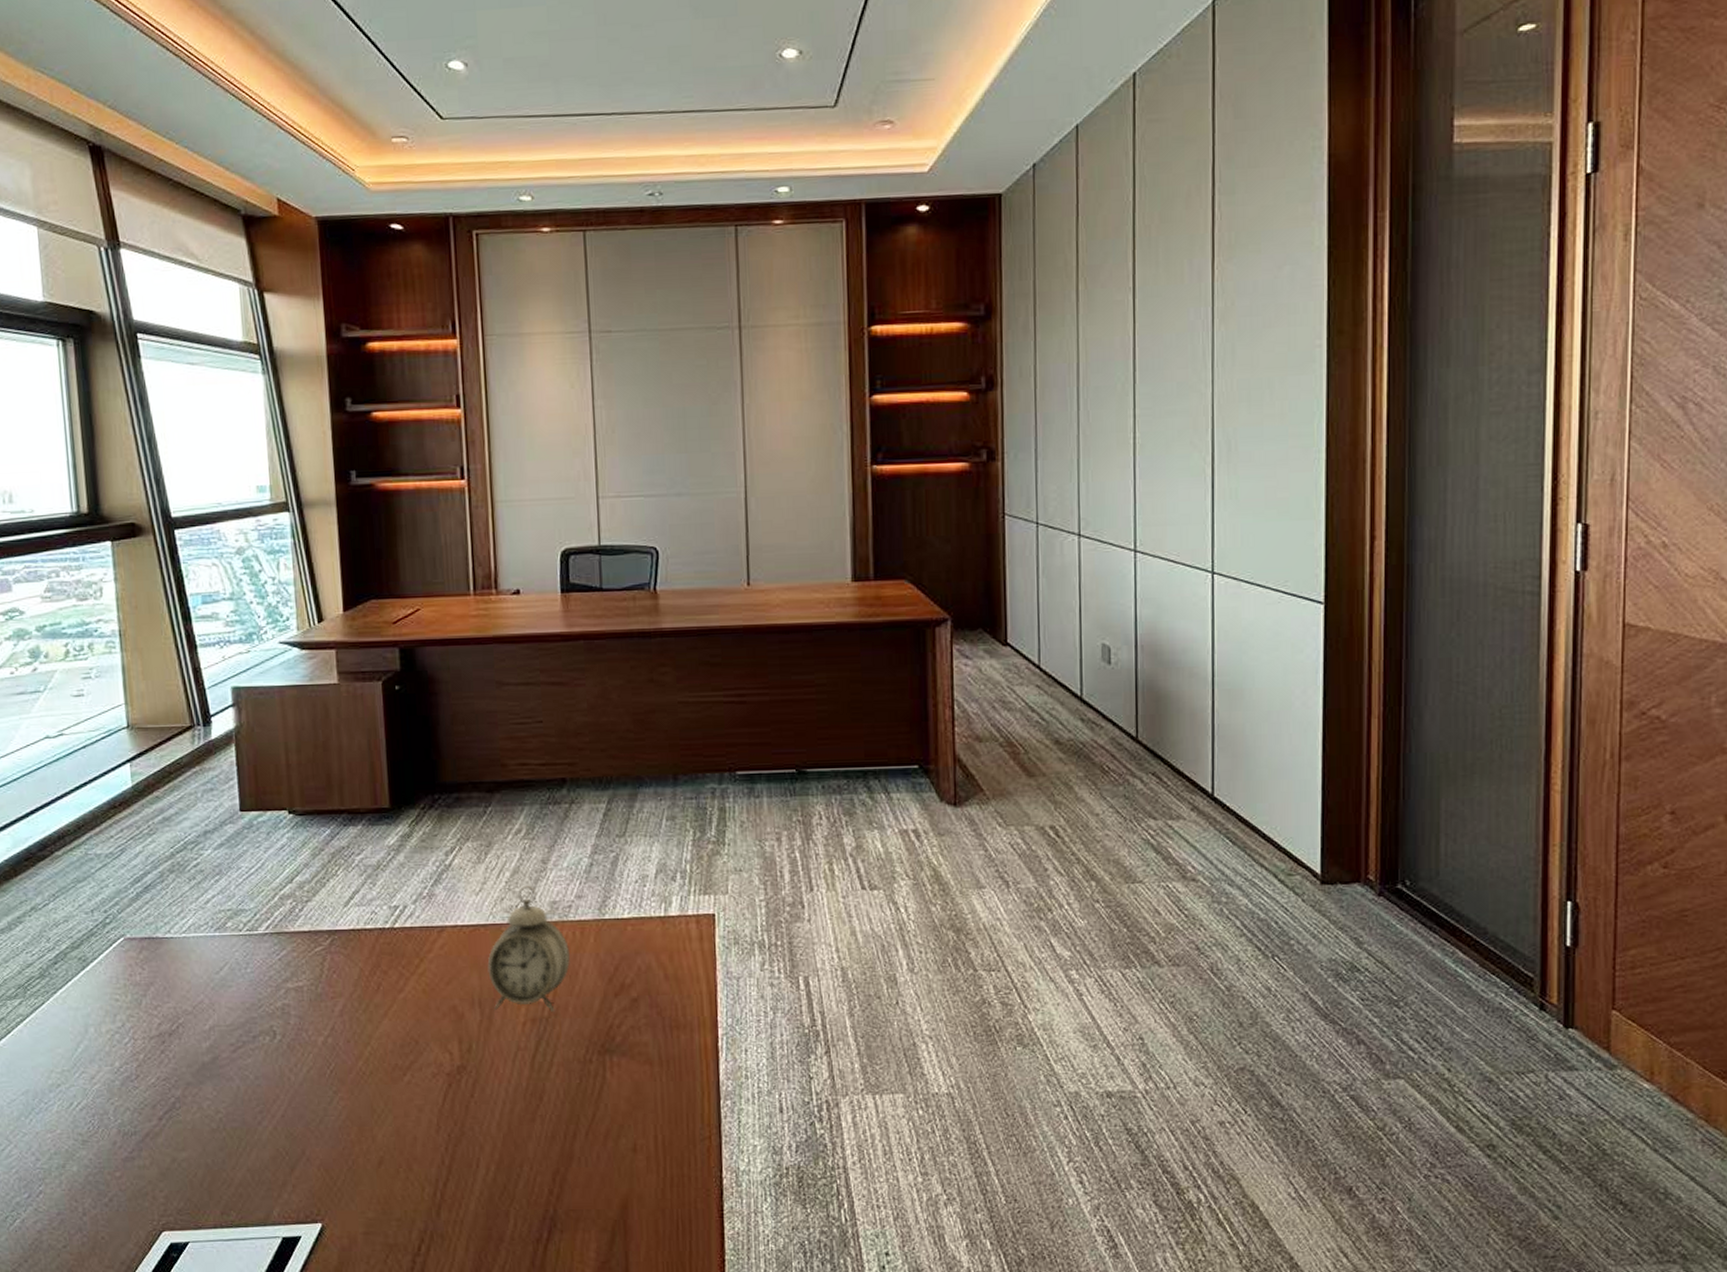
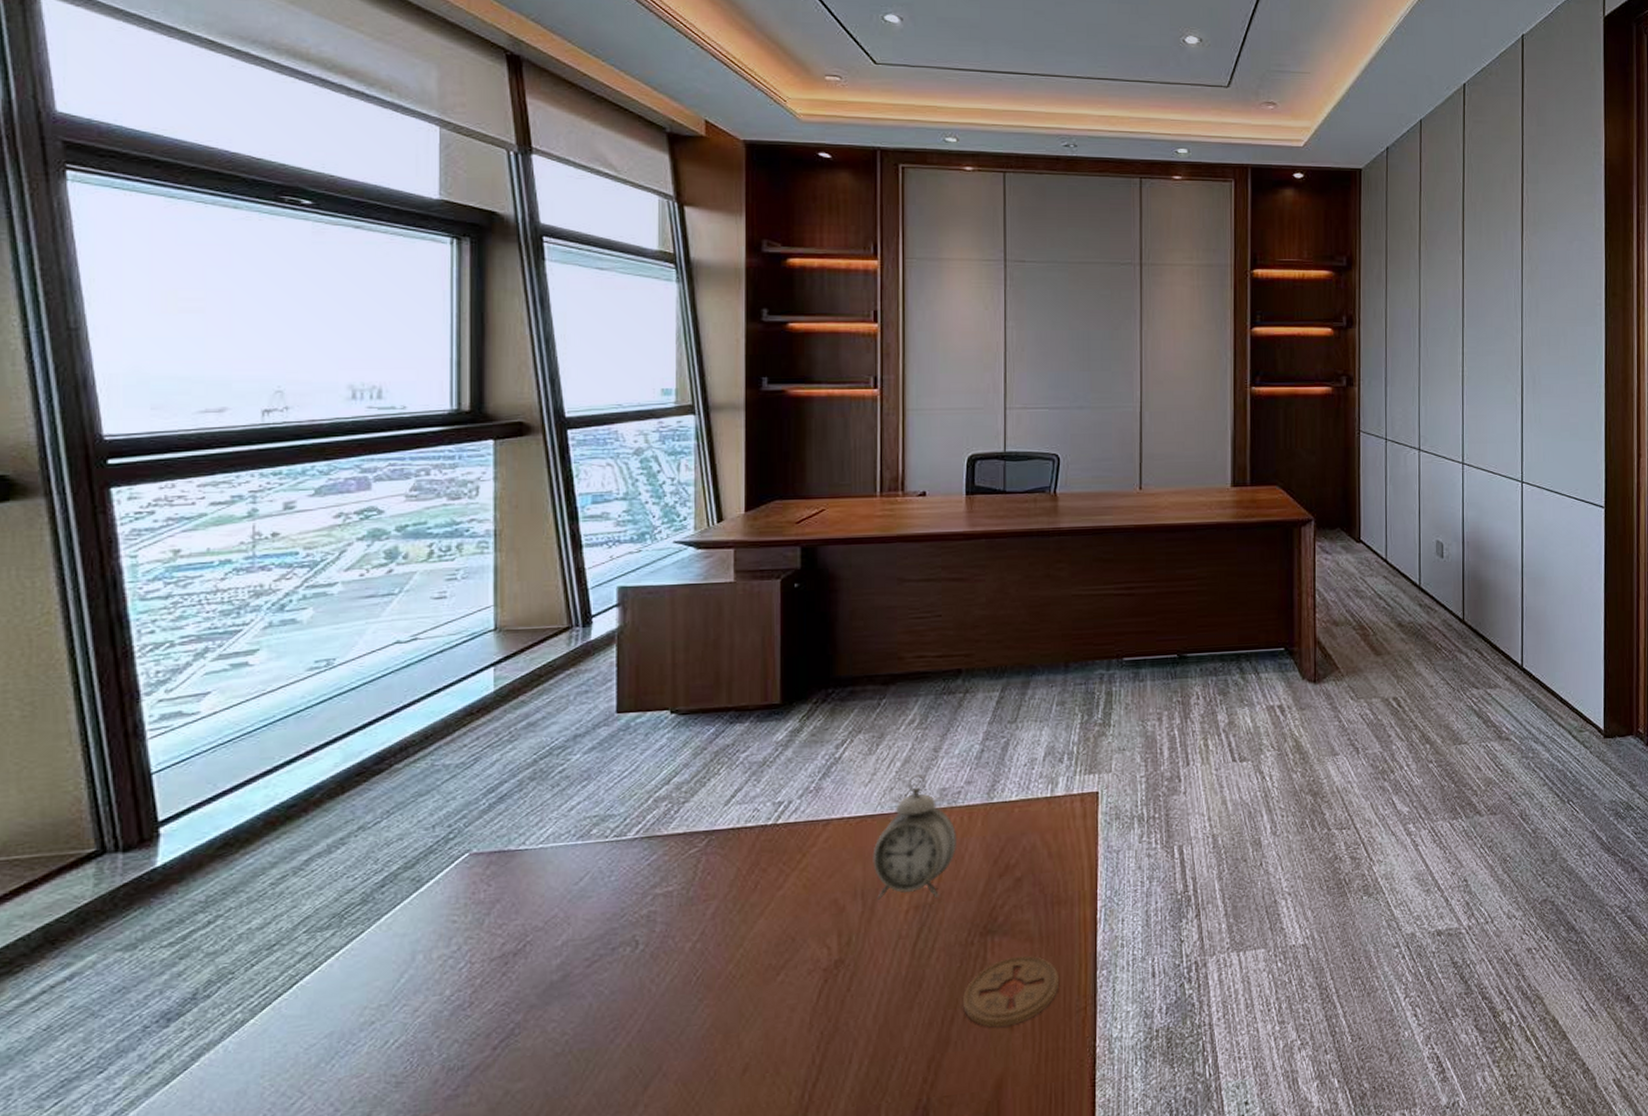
coaster: none [584,1078,682,1147] -> present [963,955,1060,1027]

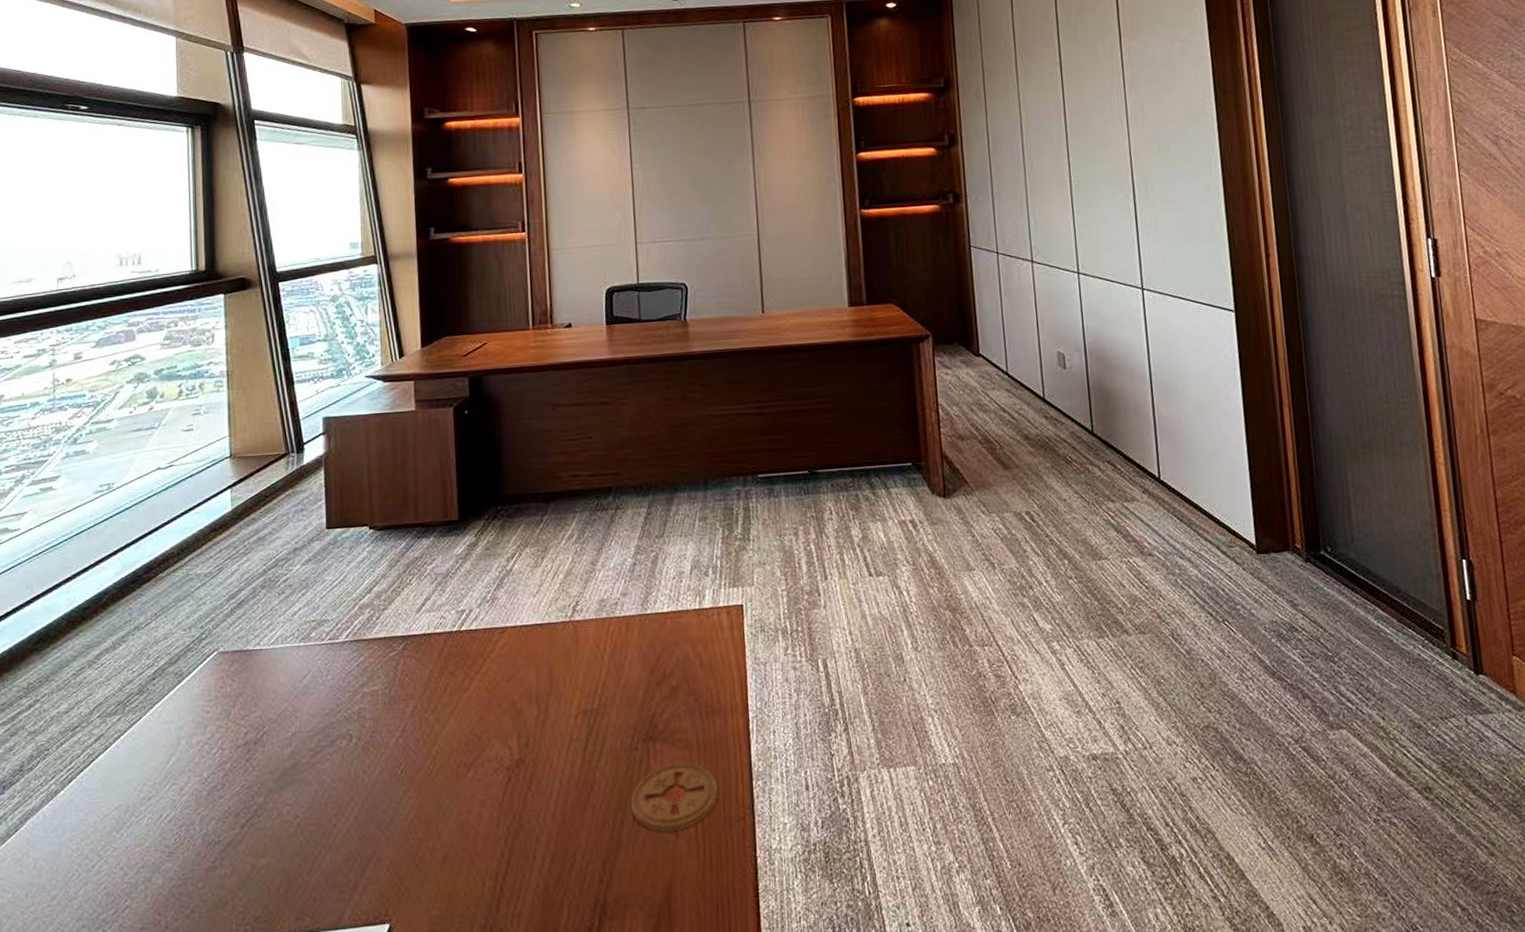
alarm clock: present [872,773,958,900] -> none [543,585,618,704]

